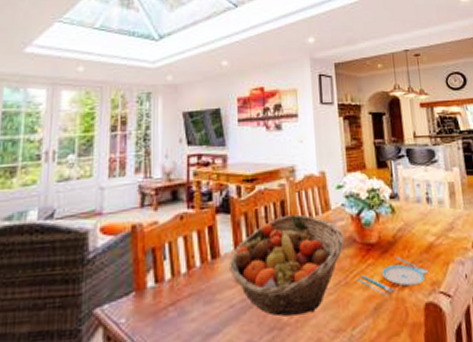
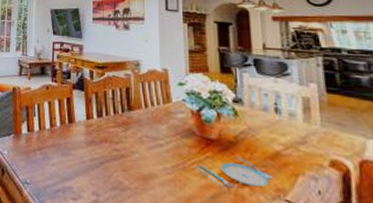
fruit basket: present [230,214,345,317] -> none [82,100,184,185]

